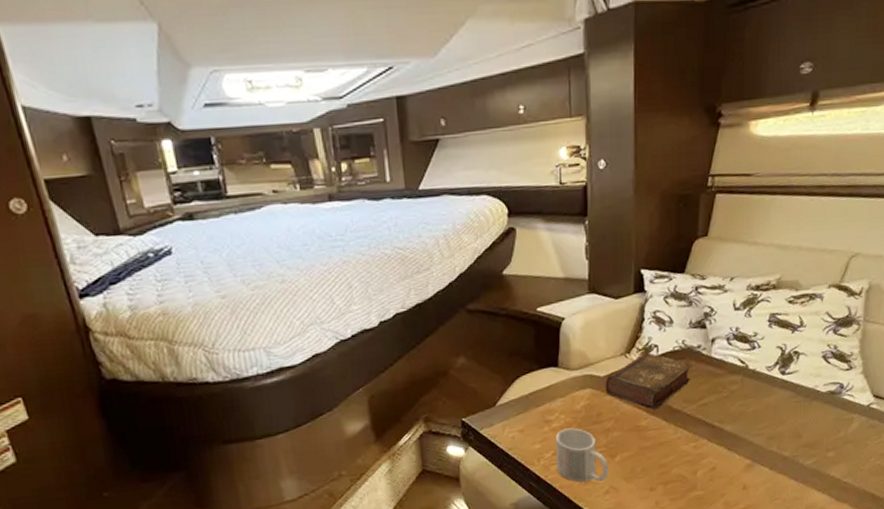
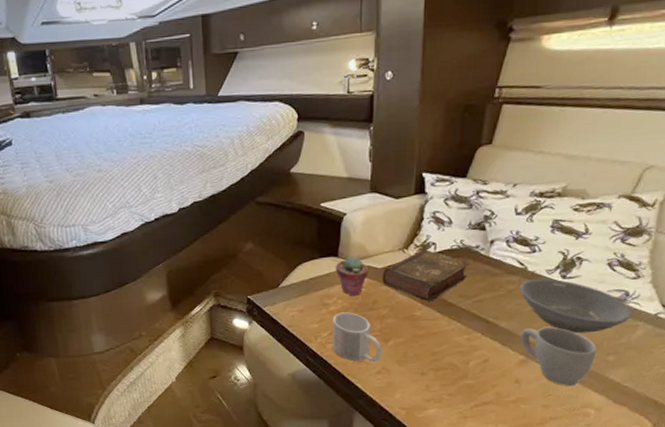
potted succulent: none [555,365,591,409] -> present [335,256,369,296]
bowl: none [741,376,848,431] -> present [519,279,633,334]
mug: none [745,426,817,488] -> present [520,326,597,386]

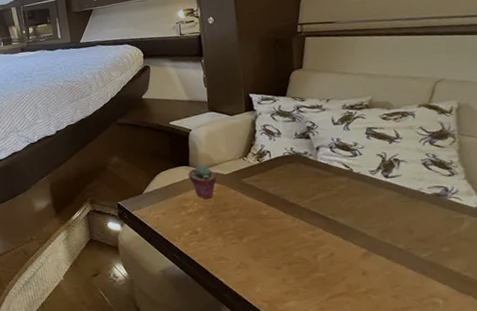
mug: present [332,312,382,362] -> none [192,213,238,258]
book: present [382,248,470,302] -> none [228,156,302,202]
bowl: present [519,279,633,334] -> none [348,178,456,227]
mug: present [520,326,597,386] -> none [358,221,431,277]

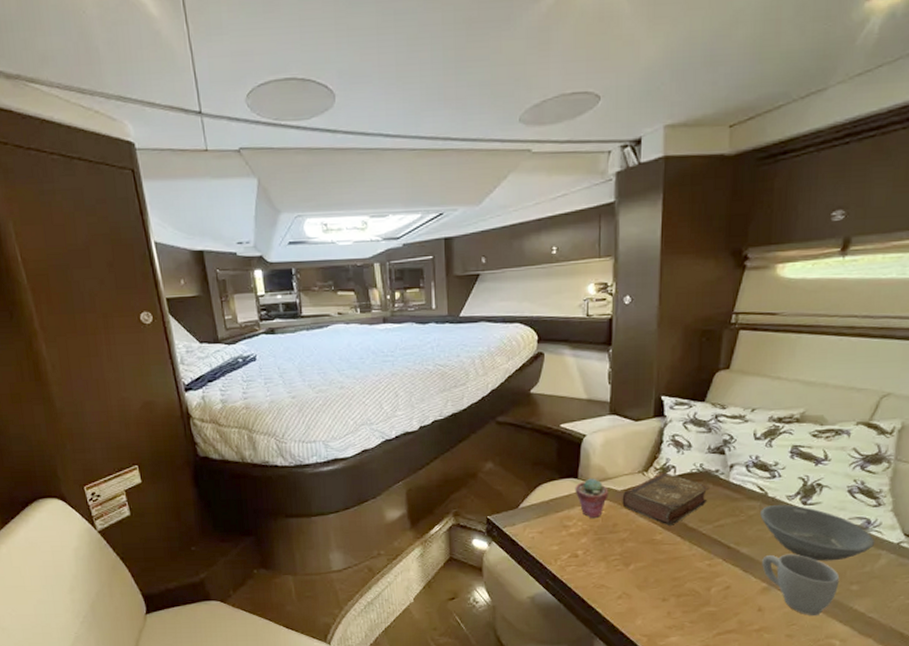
book: none [228,156,302,202] -> present [622,471,710,526]
bowl: none [348,178,456,227] -> present [759,505,875,561]
mug: none [358,221,431,277] -> present [762,553,840,615]

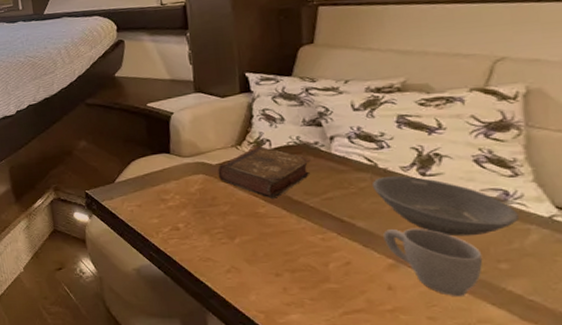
potted succulent: present [575,478,609,518] -> none [168,153,204,192]

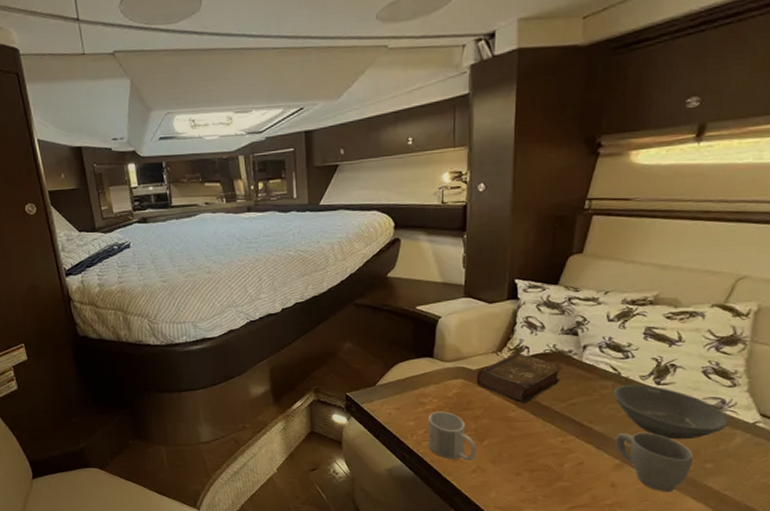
mug: none [172,208,229,260] -> present [427,411,476,461]

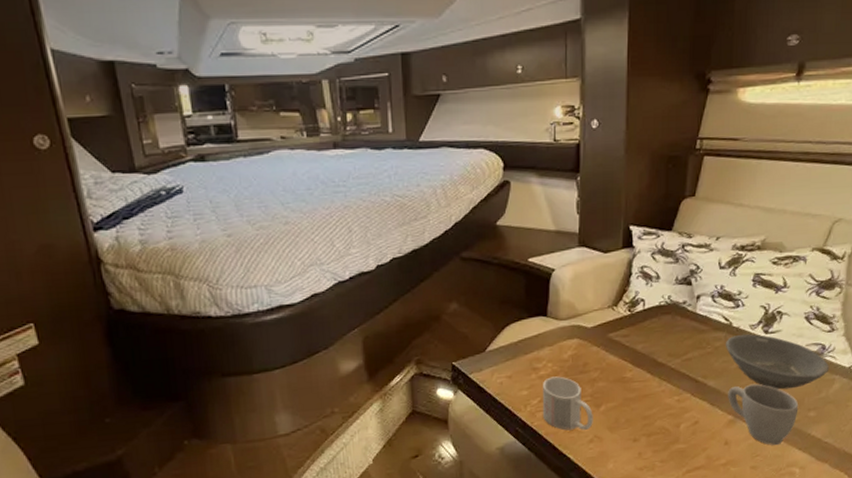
book: present [476,352,563,403] -> none [592,305,678,362]

